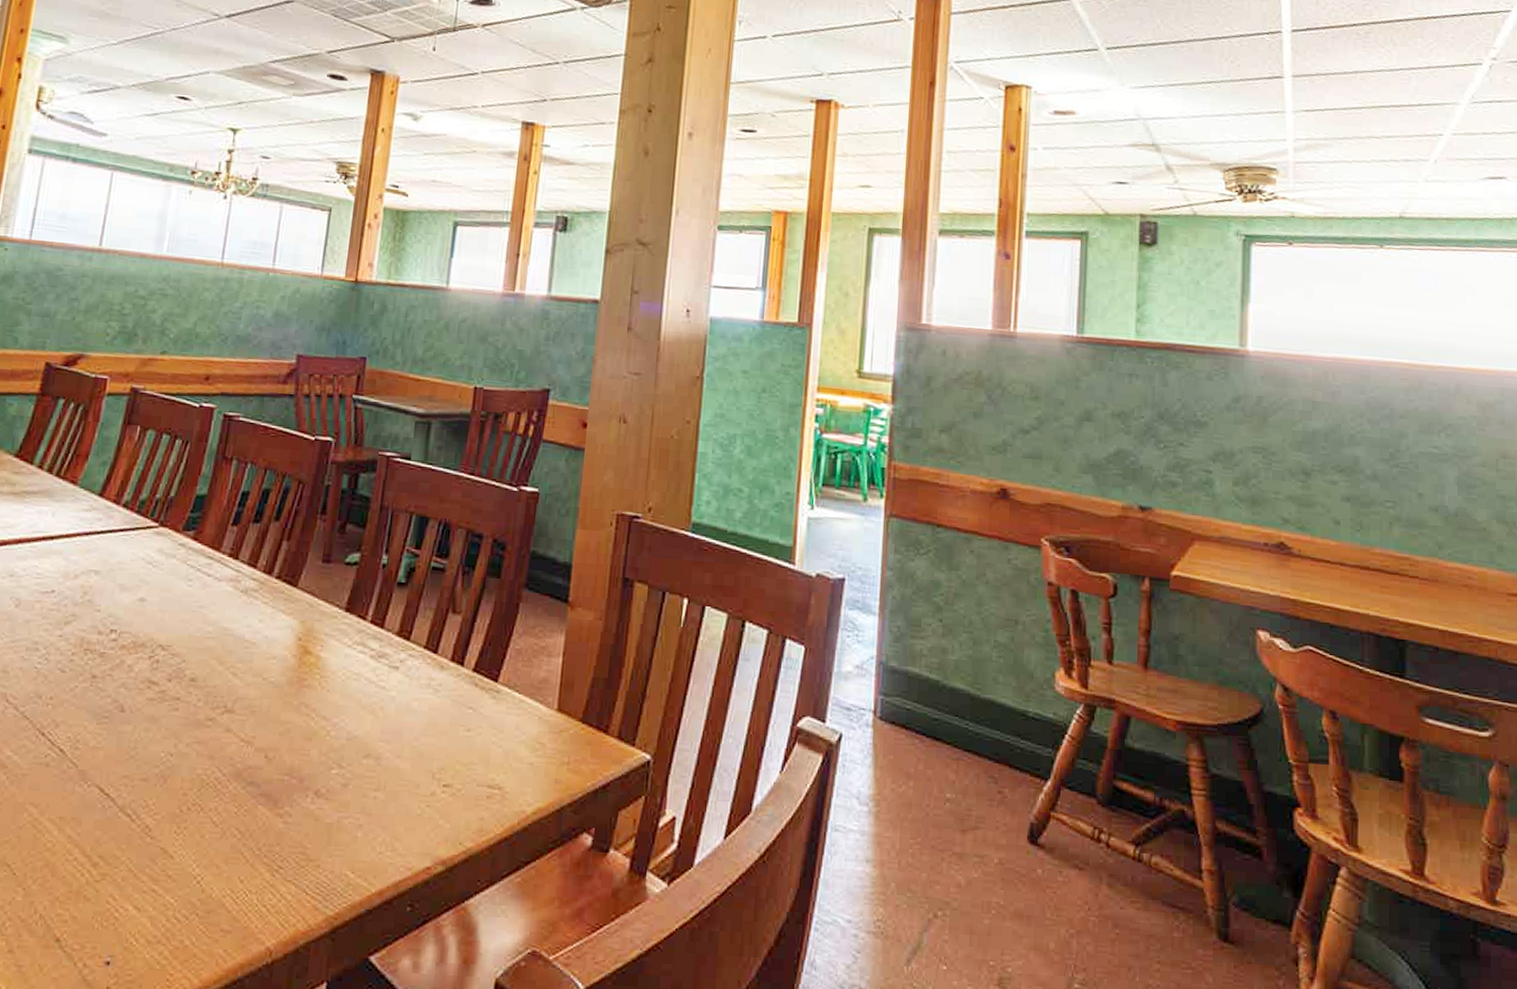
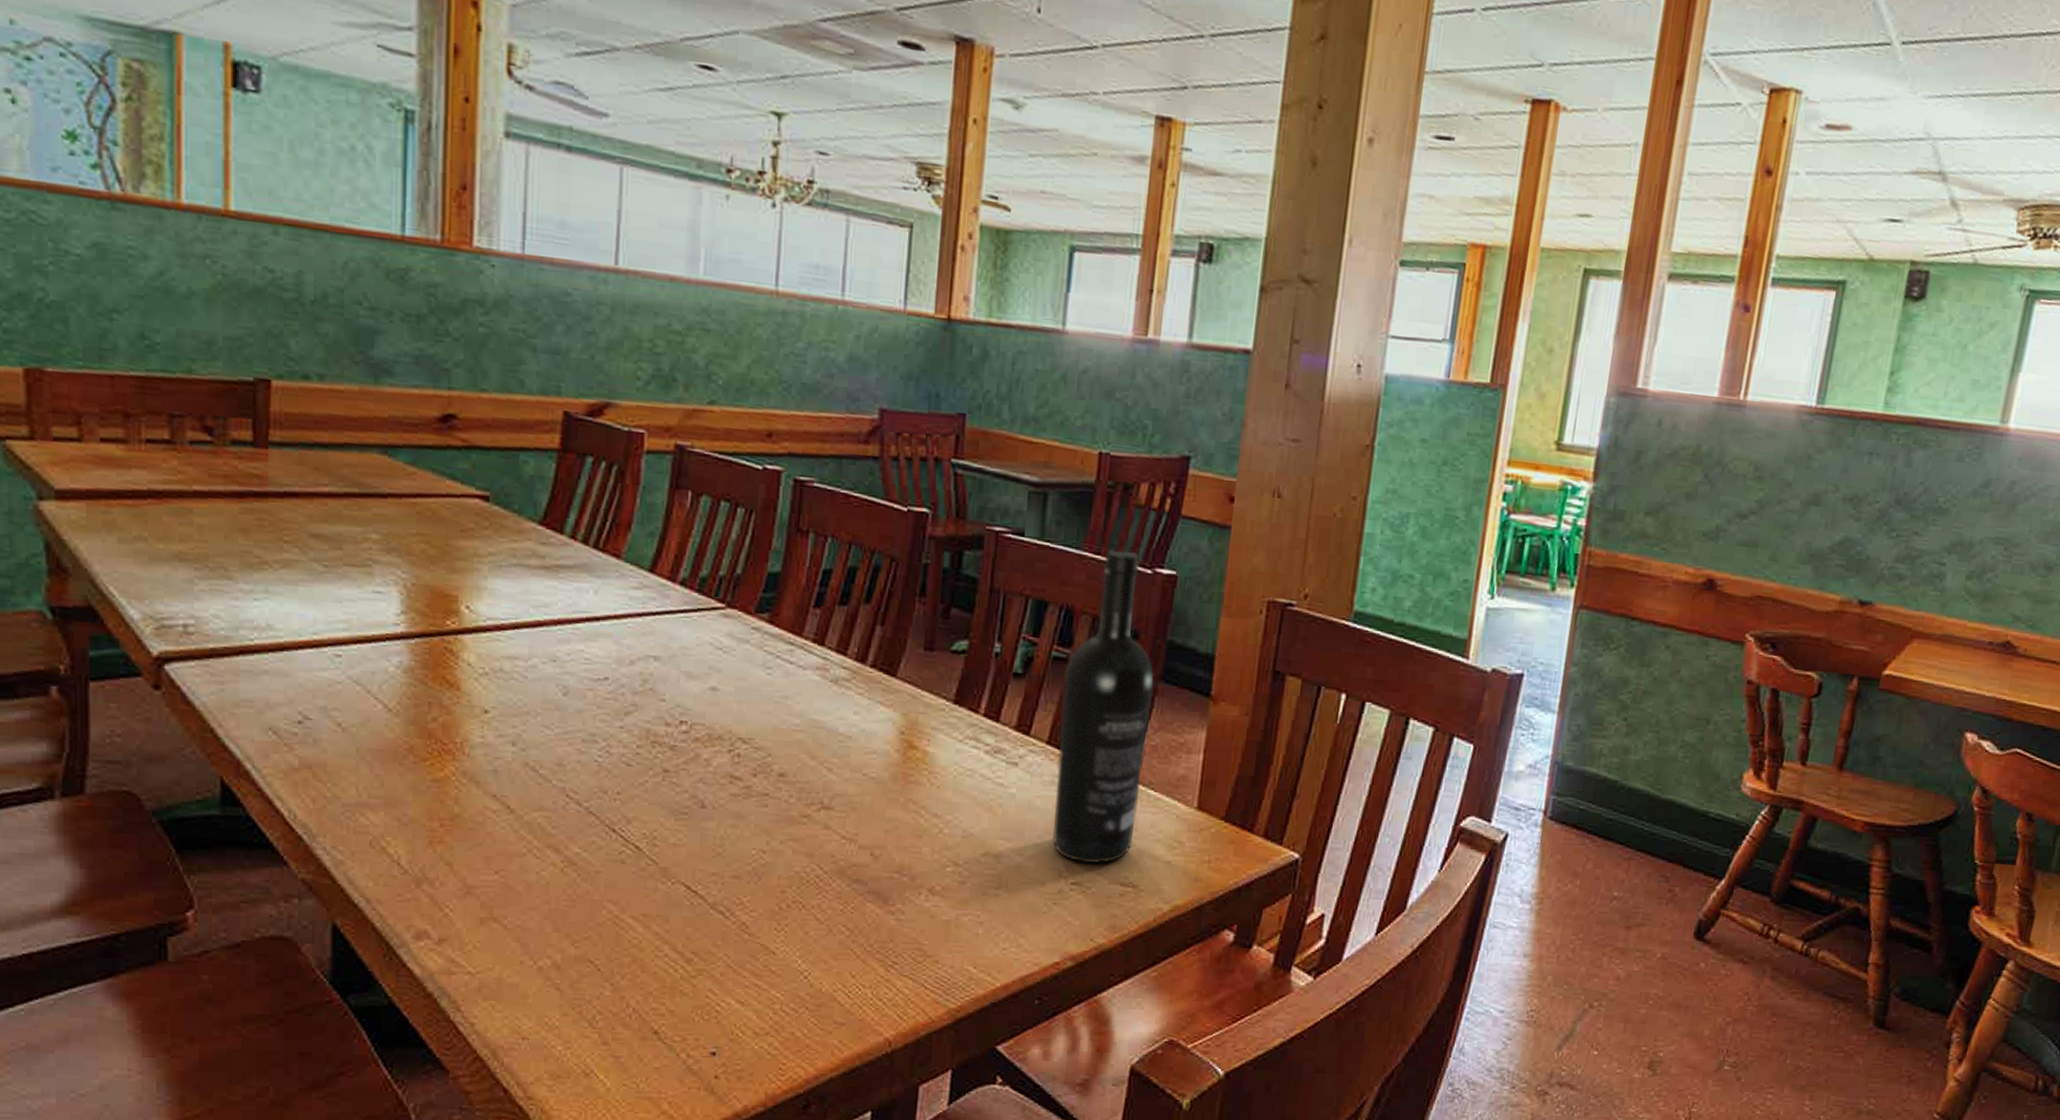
wine bottle: none [427,470,520,766] -> present [1052,549,1155,865]

